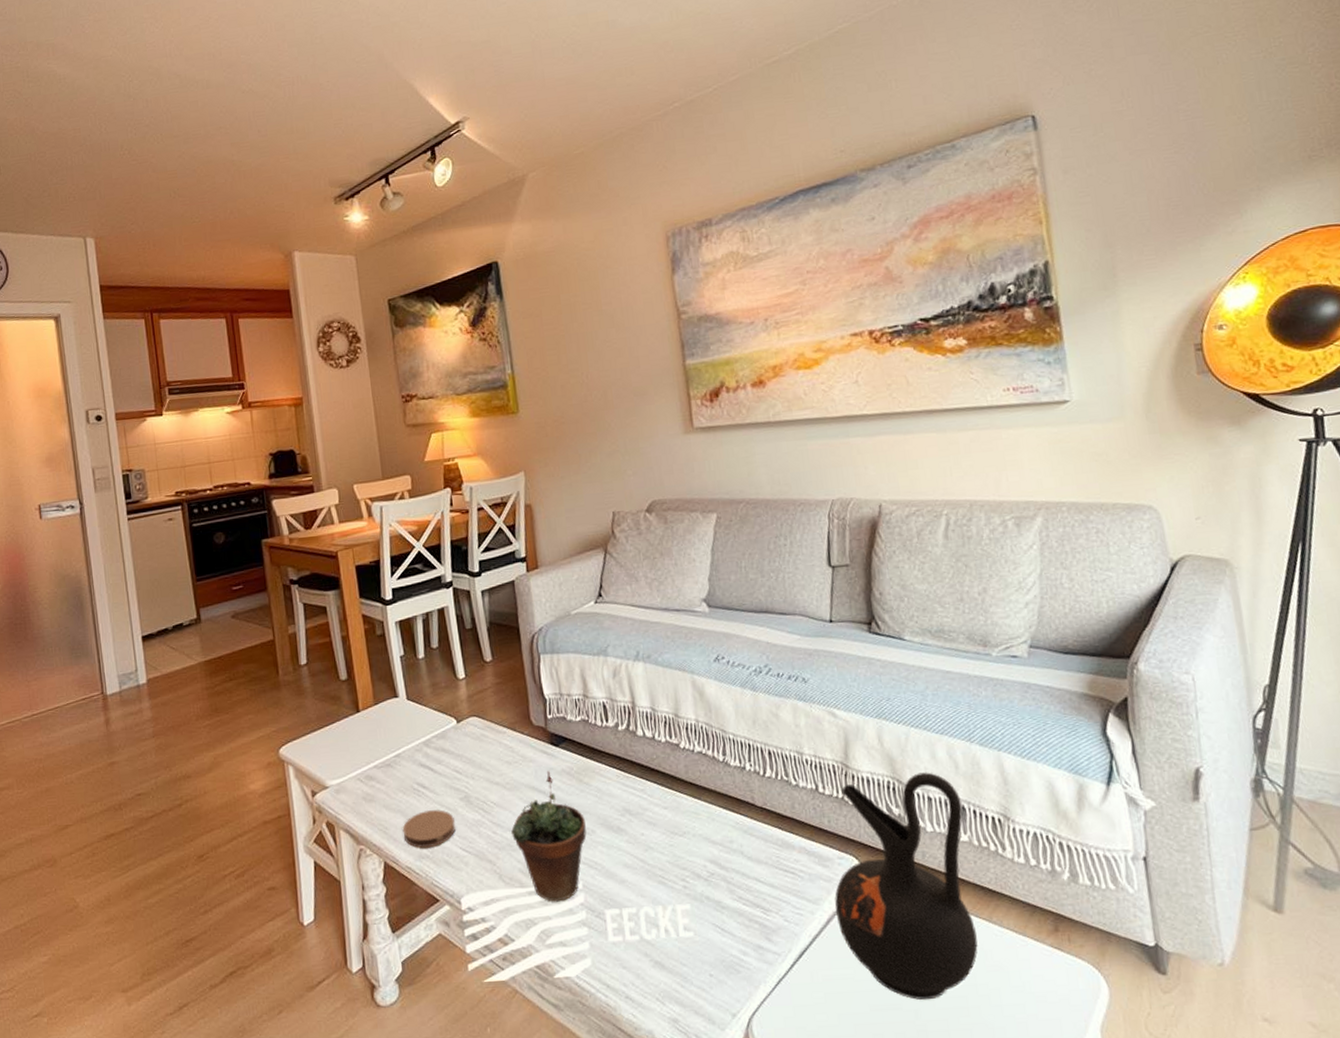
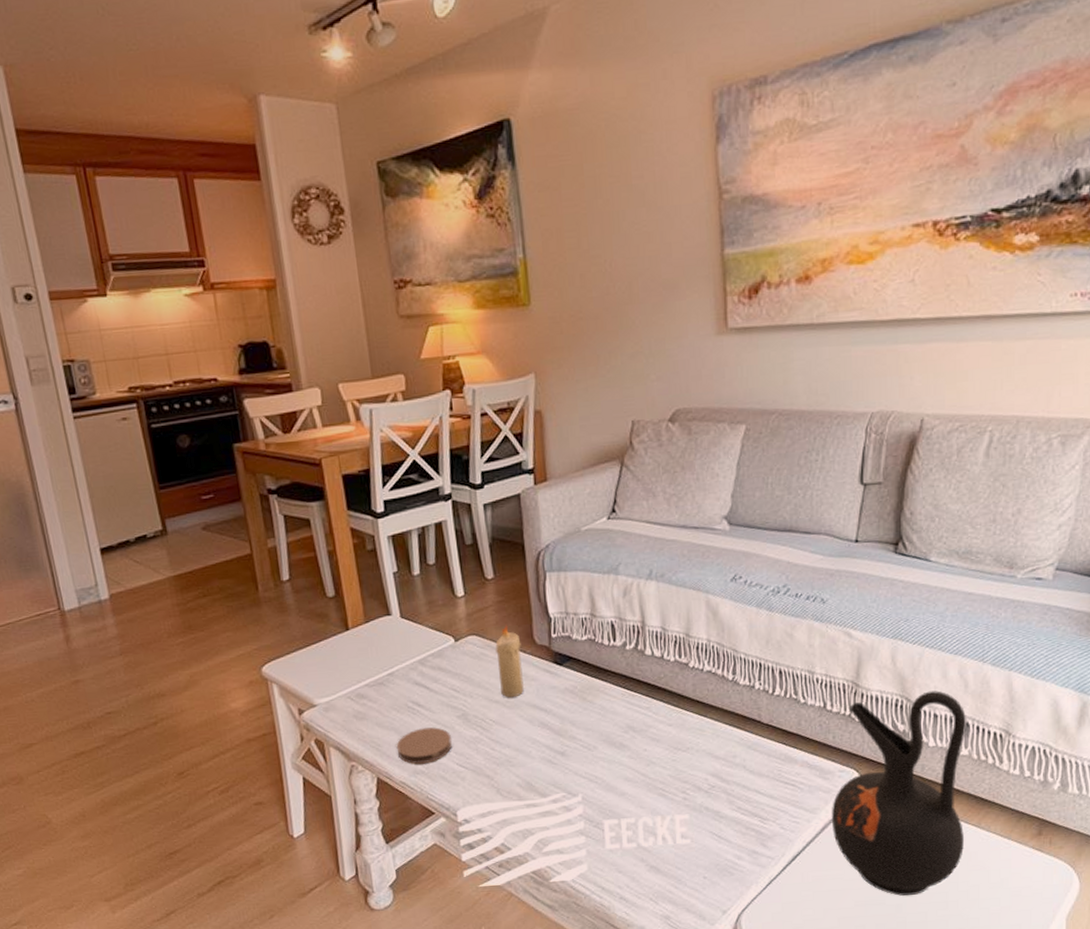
candle: none [495,706,523,780] -> present [495,625,524,698]
succulent plant: present [511,770,587,902] -> none [510,688,588,814]

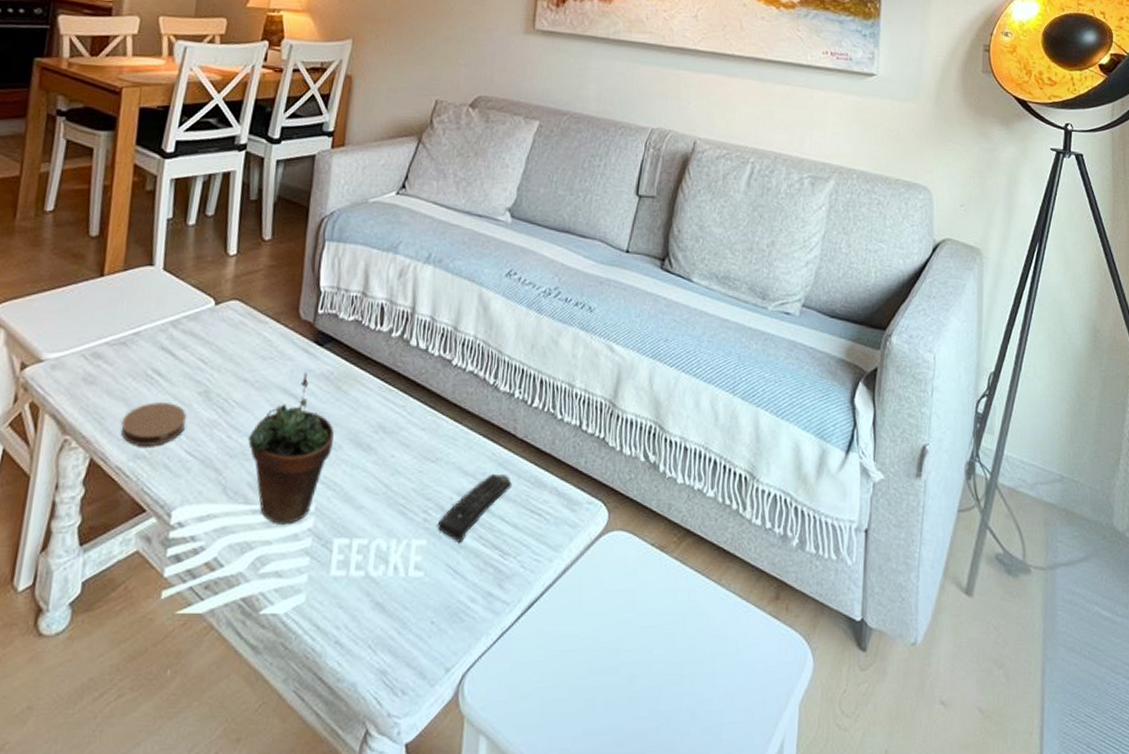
candle: present [495,625,524,698] -> none [252,293,285,378]
succulent plant: none [510,688,588,814] -> present [248,372,334,525]
remote control: none [696,755,764,814] -> present [437,474,513,543]
ceramic jug: present [831,690,966,896] -> none [573,420,715,665]

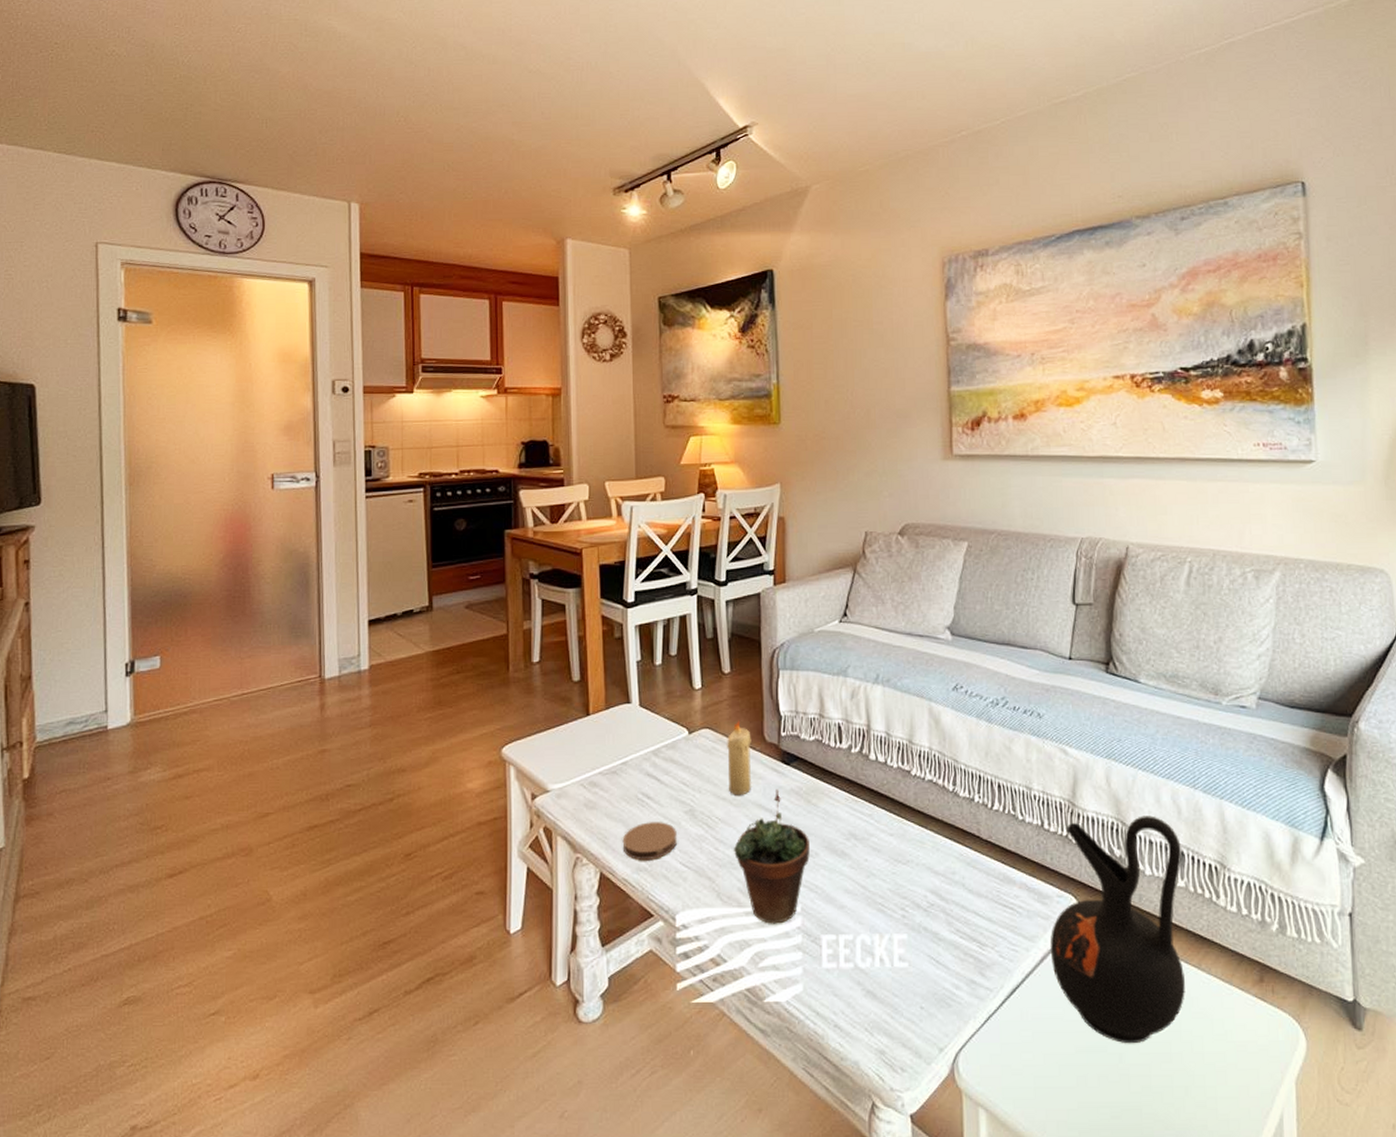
candle: none [252,293,285,378] -> present [727,720,751,796]
remote control: present [437,474,513,543] -> none [915,873,982,936]
ceramic jug: none [573,420,715,665] -> present [1050,815,1185,1044]

